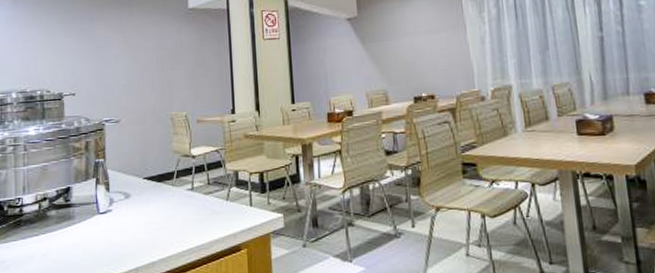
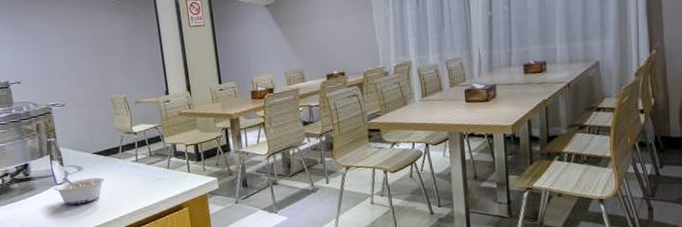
legume: none [95,205,154,239] -> present [54,177,105,205]

